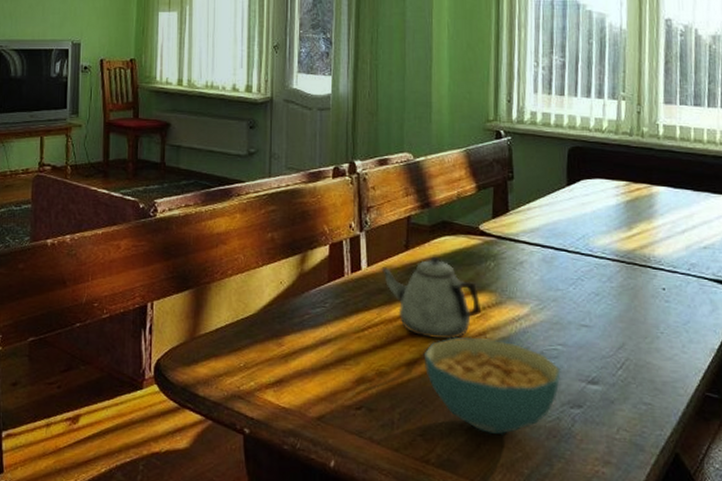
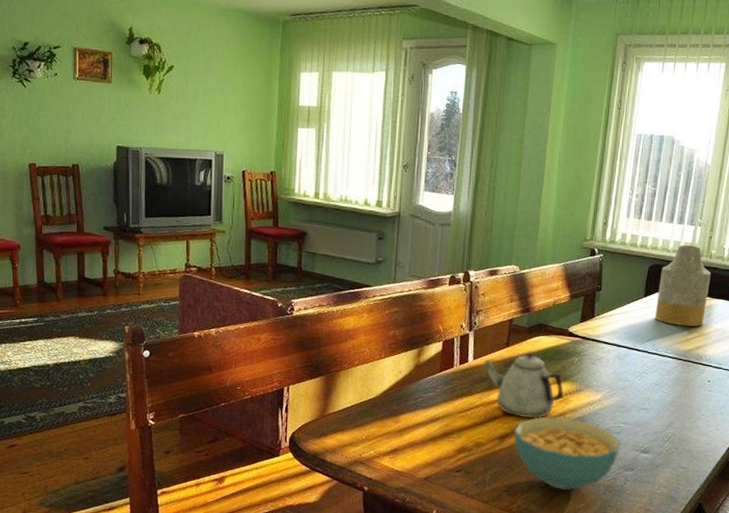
vase: none [583,123,647,220] -> present [655,245,711,327]

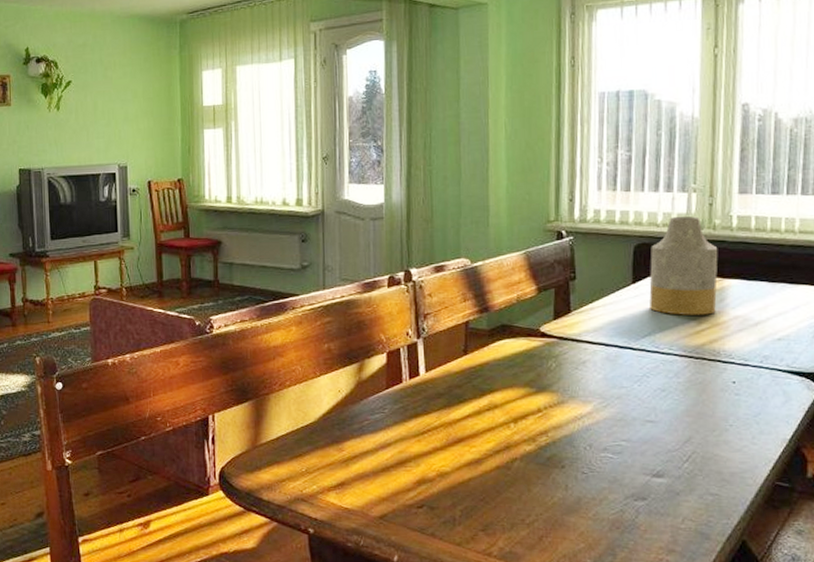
teapot: present [485,352,564,418] -> none [440,359,543,440]
cereal bowl: present [514,416,621,491] -> none [484,436,625,528]

